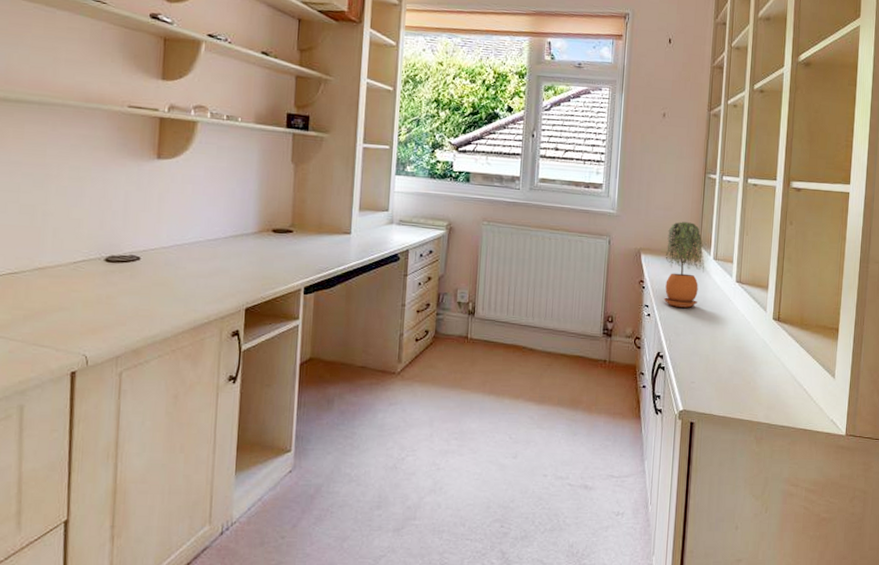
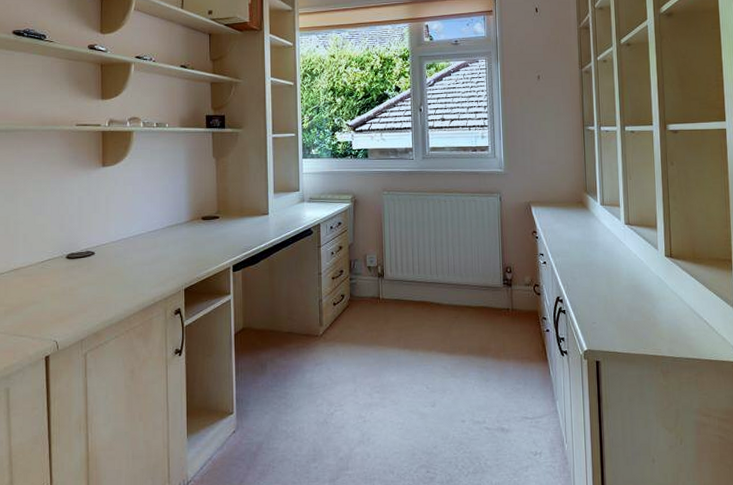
potted plant: present [663,222,705,308] -> none [554,173,593,253]

